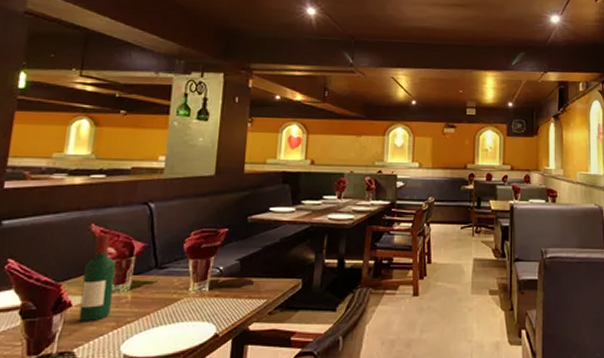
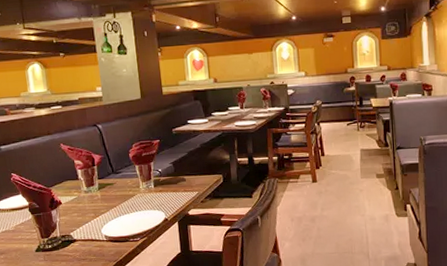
wine bottle: present [79,234,116,321] -> none [63,151,89,214]

